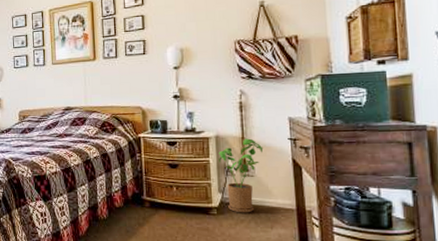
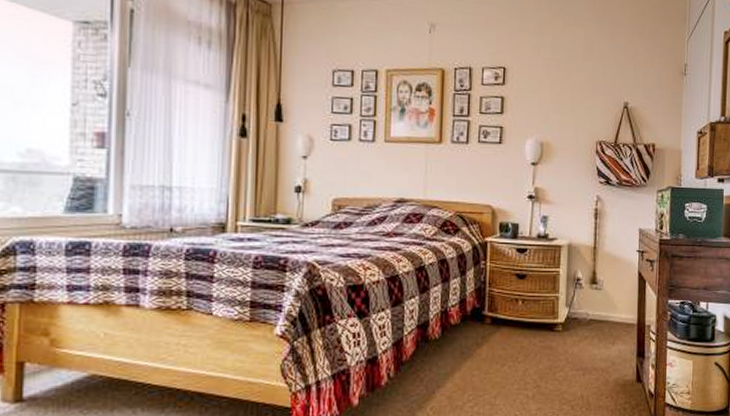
house plant: present [218,138,264,213] -> none [569,248,613,329]

